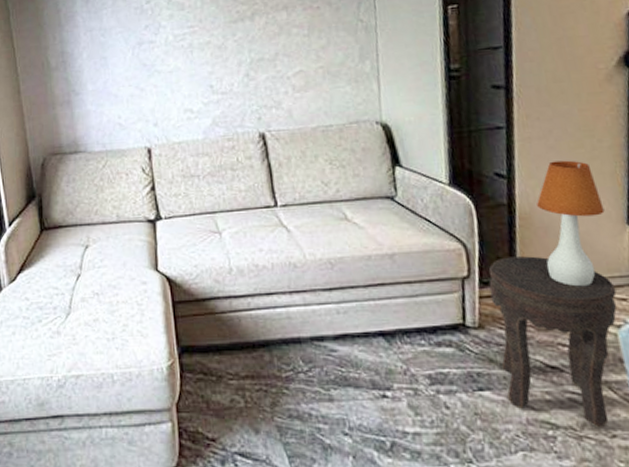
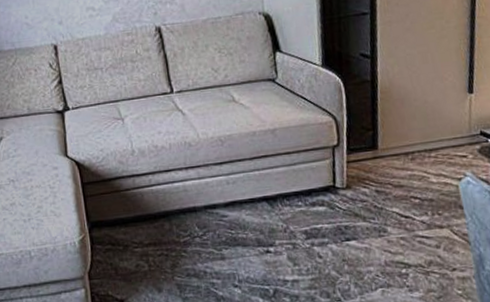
side table: present [488,256,617,428] -> none [354,124,459,264]
table lamp: present [537,160,605,287] -> none [395,40,450,148]

